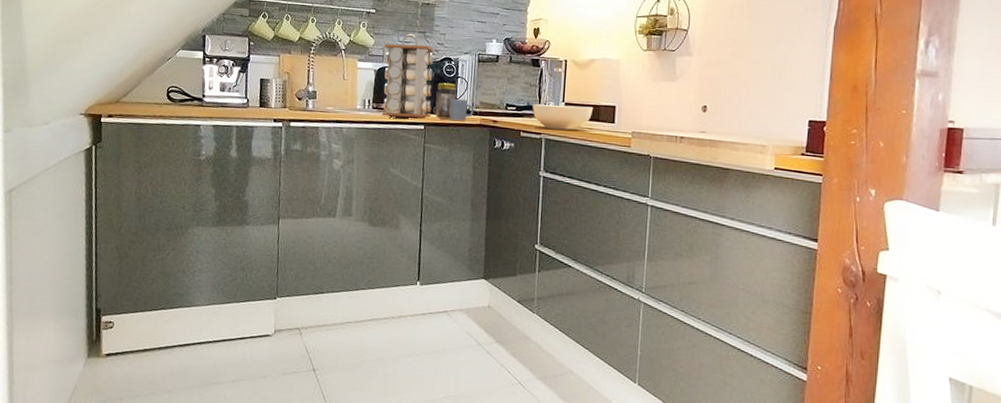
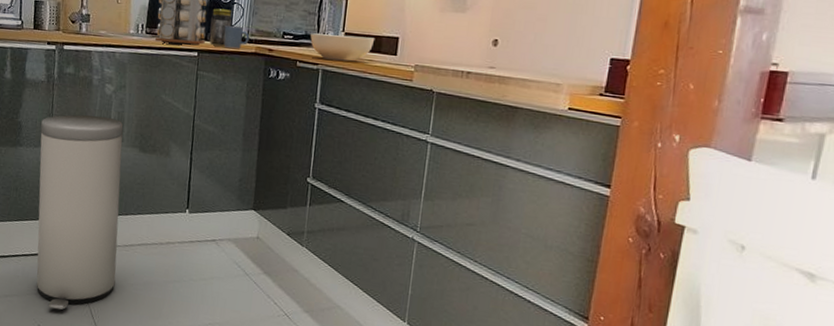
pedal bin: none [264,190,352,393] -> present [36,114,124,310]

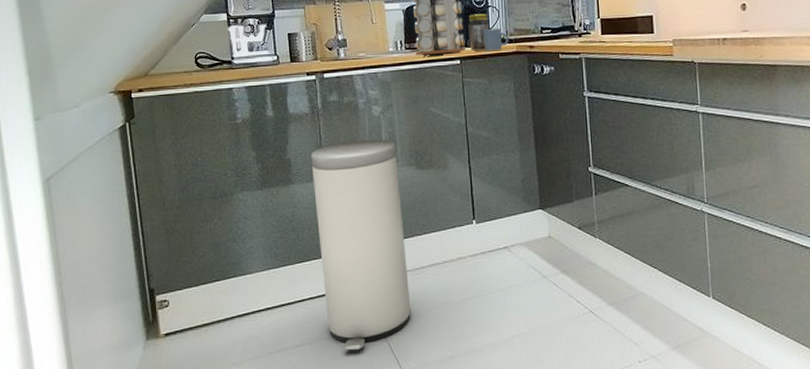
bowl: present [309,33,375,62] -> none [567,20,631,47]

